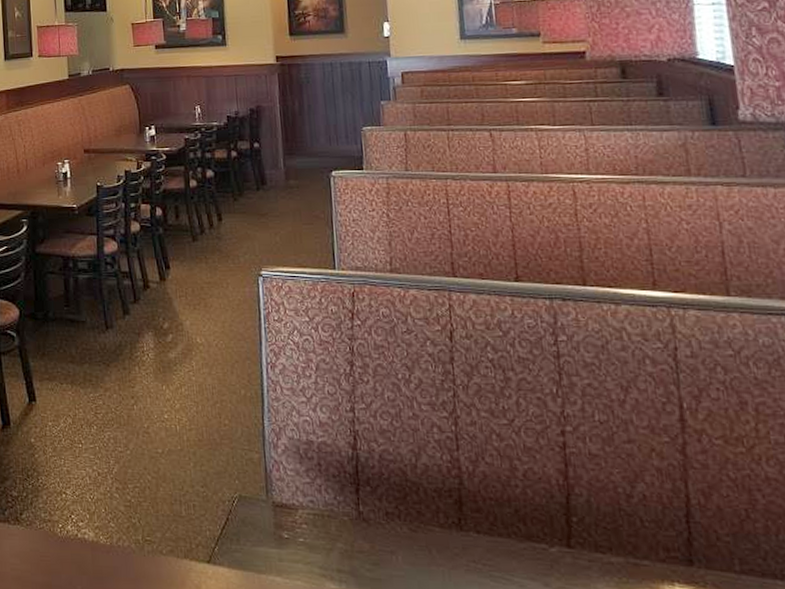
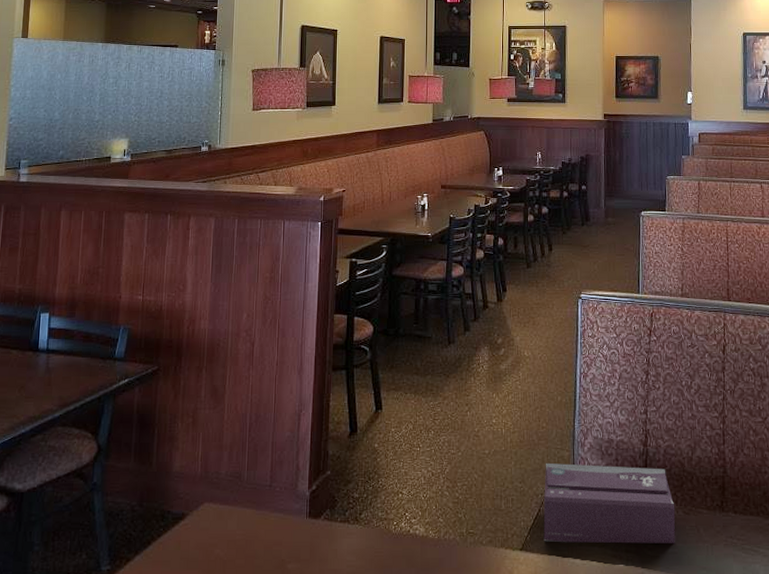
tissue box: none [230,465,401,565] -> present [543,462,676,544]

